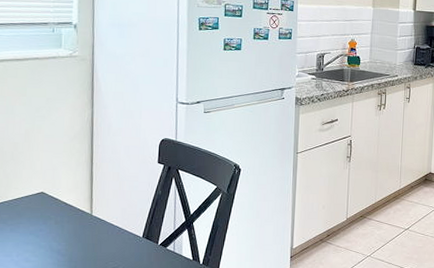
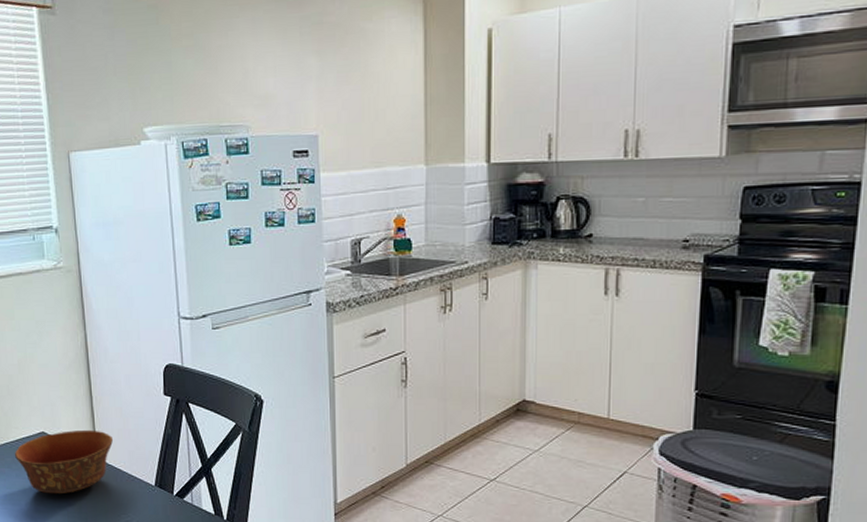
bowl: none [11,190,108,246] -> present [14,429,113,494]

